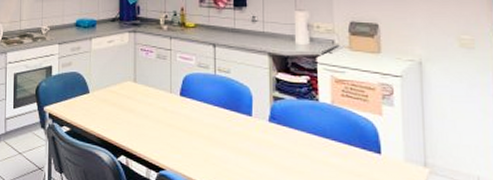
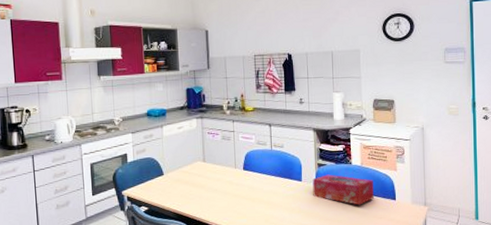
tissue box: none [266,111,349,155] -> present [312,174,374,205]

